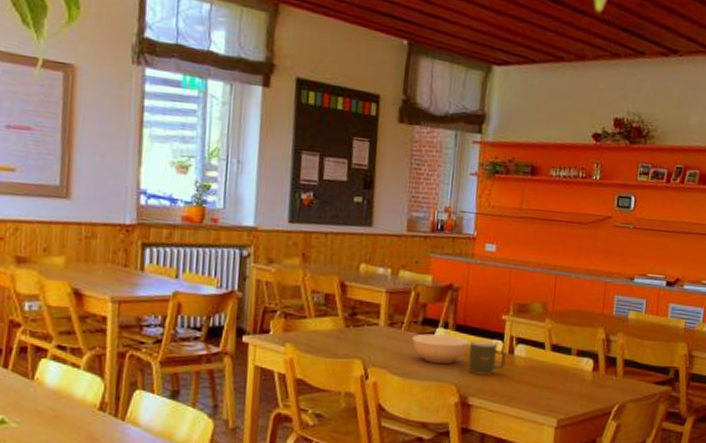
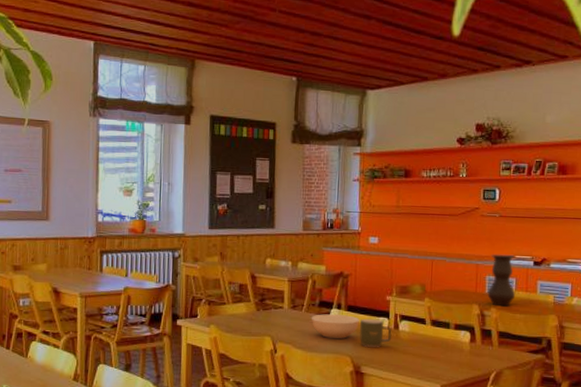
vase: none [614,270,647,332] -> present [487,254,516,307]

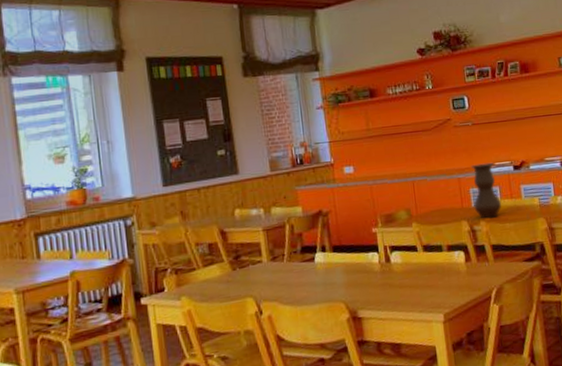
bowl: present [311,314,359,339] -> none [294,256,348,287]
mug: present [359,318,392,347] -> none [348,255,385,288]

